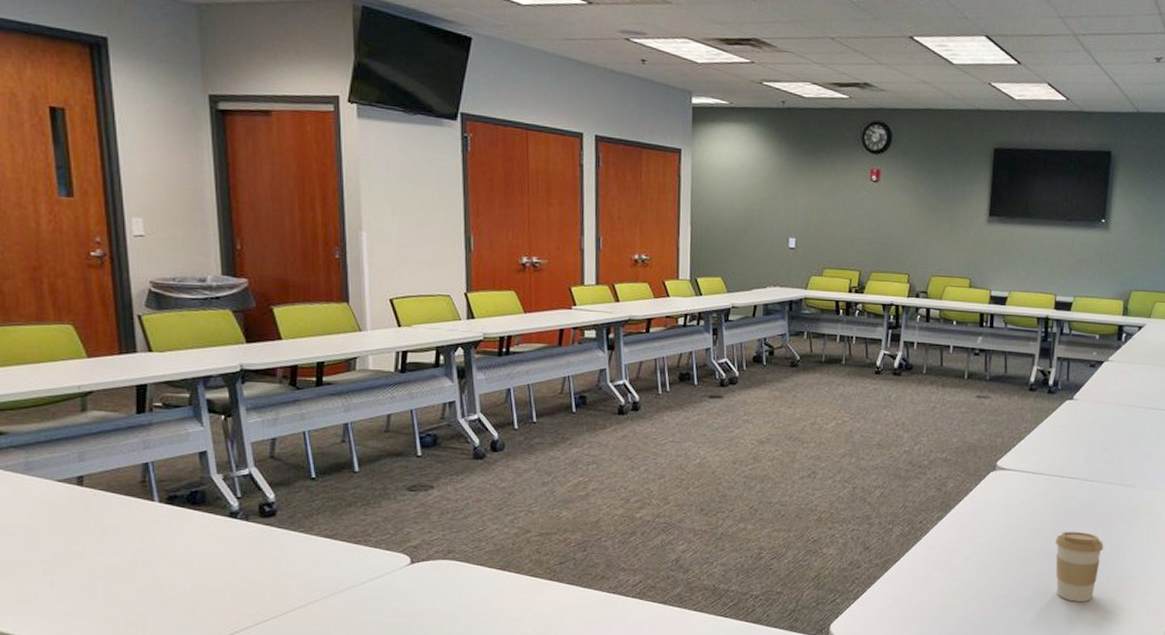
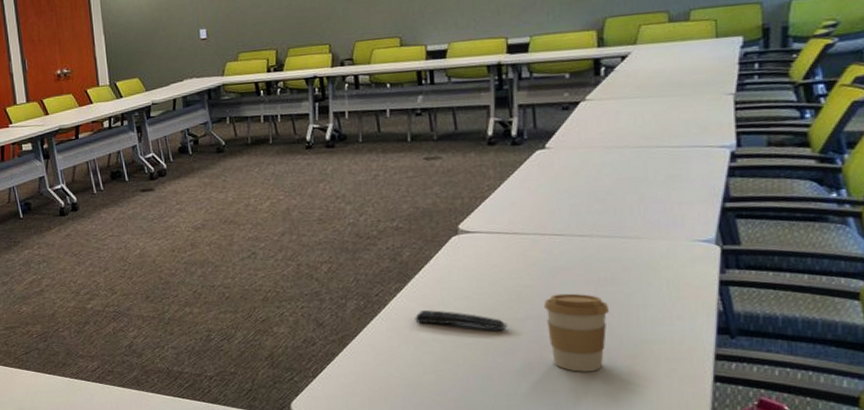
remote control: none [950,540,1025,561] -> present [415,310,508,330]

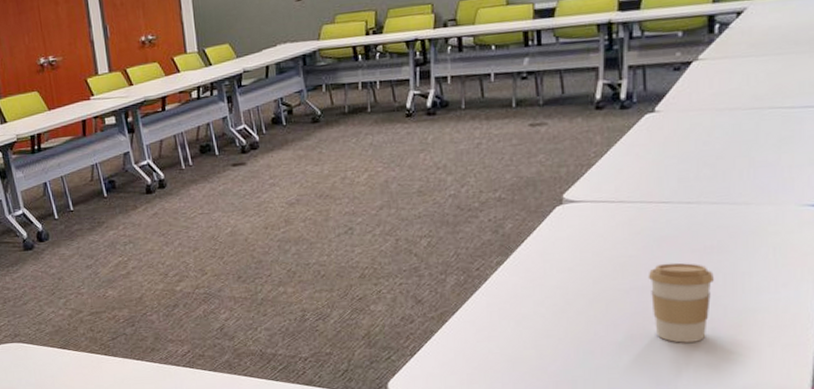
remote control: present [415,310,508,330] -> none [516,283,611,302]

